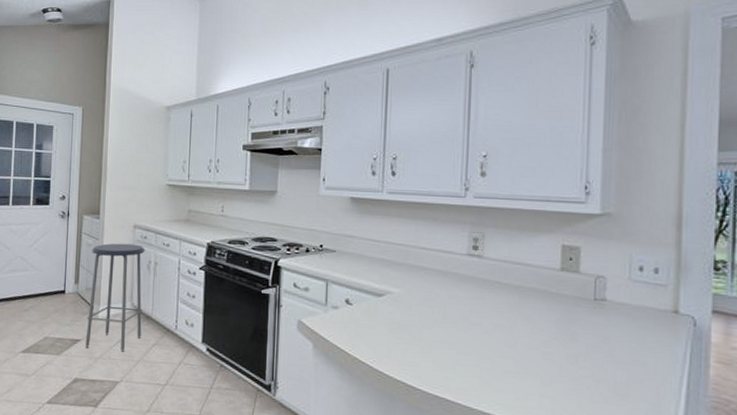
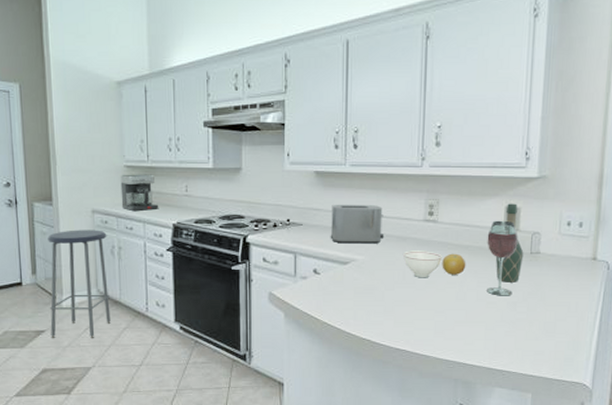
coffee maker: none [161,192,196,229] -> present [120,174,159,212]
toaster: none [364,233,423,277] -> present [330,205,384,244]
bowl: none [443,286,488,319] -> present [402,250,442,278]
fruit: none [488,293,517,318] -> present [442,253,466,275]
wineglass: none [541,259,579,348] -> present [487,220,518,296]
wine bottle: none [551,241,586,332] -> present [495,203,524,283]

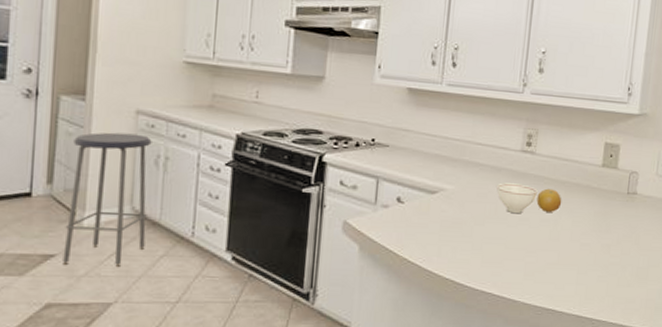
coffee maker: present [120,174,159,212] -> none [174,71,222,117]
toaster: present [330,205,384,244] -> none [418,127,479,173]
wineglass: present [487,220,518,296] -> none [581,156,616,238]
wine bottle: present [495,203,524,283] -> none [591,139,621,224]

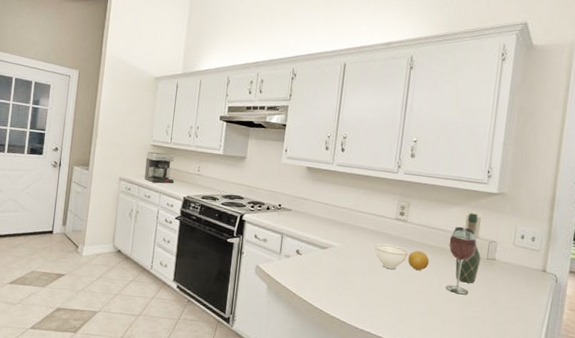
bar stool: present [63,132,152,267] -> none [69,192,129,286]
coffee maker: none [174,71,222,117] -> present [144,151,175,184]
wineglass: none [581,156,616,238] -> present [446,226,477,295]
wine bottle: none [591,139,621,224] -> present [455,213,481,284]

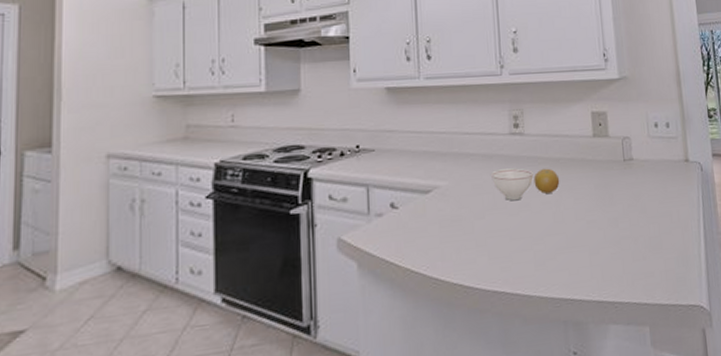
coffee maker: present [144,151,175,184] -> none [147,104,197,152]
wineglass: present [446,226,477,295] -> none [577,127,612,213]
wine bottle: present [455,213,481,284] -> none [589,107,618,196]

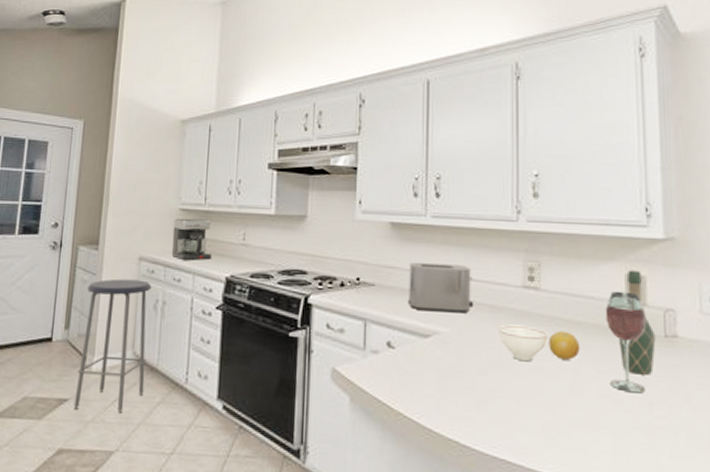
bar stool: none [34,179,126,340] -> present [74,279,152,413]
coffee maker: none [147,104,197,152] -> present [171,218,212,261]
toaster: none [407,121,469,169] -> present [407,263,474,314]
wineglass: none [577,127,612,213] -> present [605,291,647,394]
wine bottle: none [589,107,618,196] -> present [618,270,656,375]

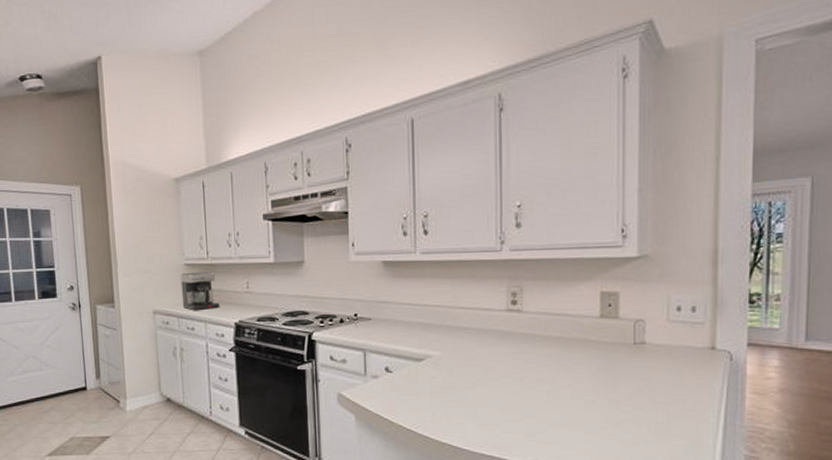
bar stool: present [74,279,152,413] -> none [110,331,175,444]
toaster: present [407,263,474,314] -> none [402,295,462,339]
bowl: present [497,324,548,362] -> none [483,344,529,375]
fruit: present [548,330,581,360] -> none [529,346,558,370]
wineglass: present [605,291,647,394] -> none [581,307,618,394]
wine bottle: present [618,270,656,375] -> none [592,287,626,378]

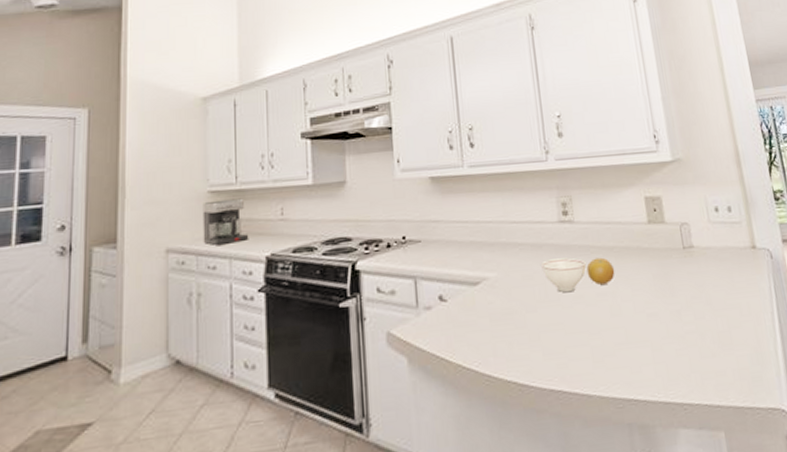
bowl: none [483,344,529,375] -> present [540,257,587,293]
fruit: none [529,346,558,370] -> present [586,257,615,285]

